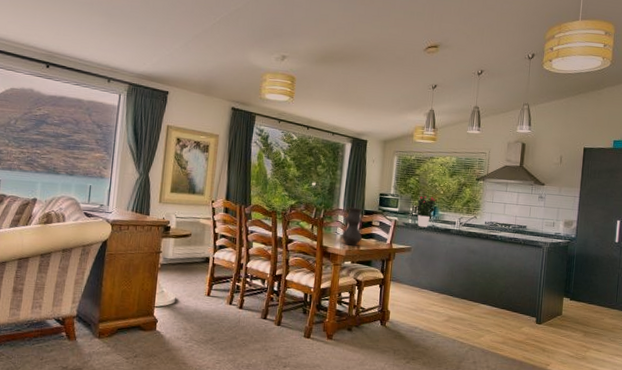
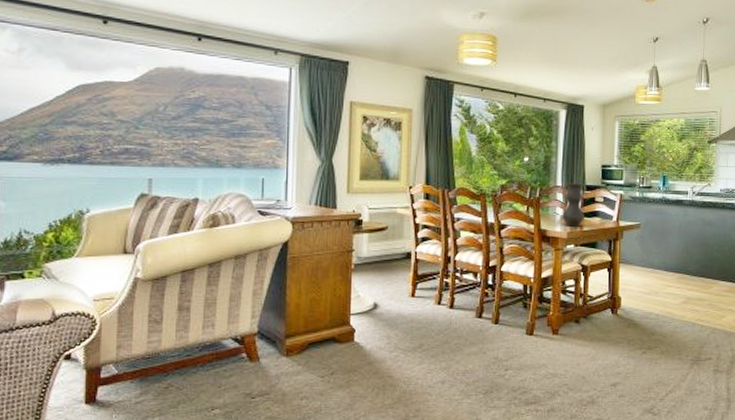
potted flower: present [415,195,437,228] -> none [643,164,666,200]

